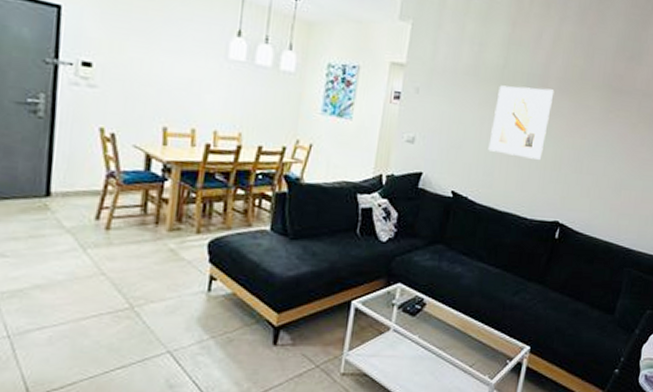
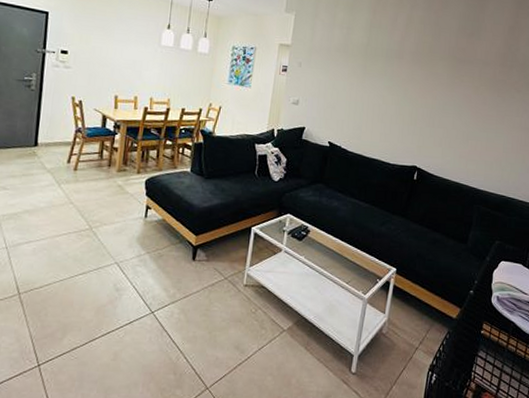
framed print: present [488,85,555,160] -> none [356,59,409,117]

